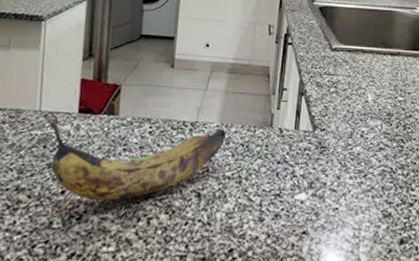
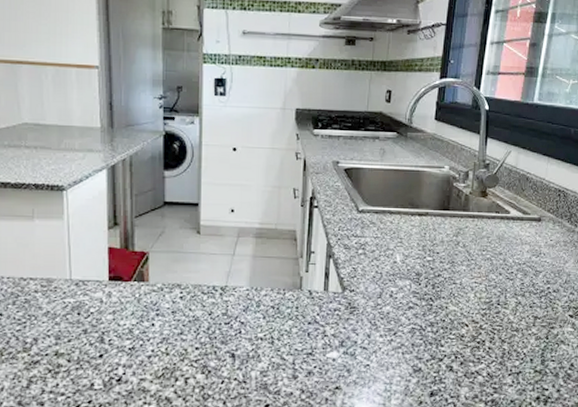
banana: present [46,115,227,201] -> none [77,283,257,364]

